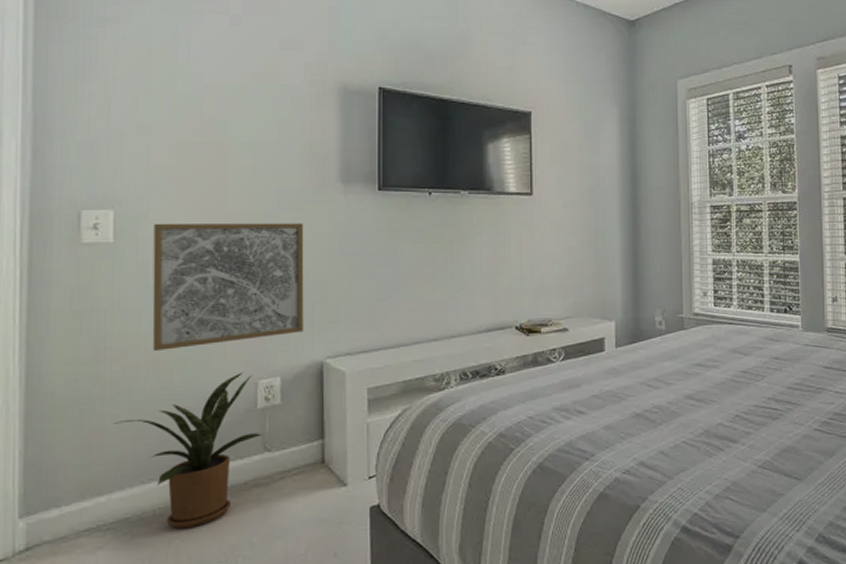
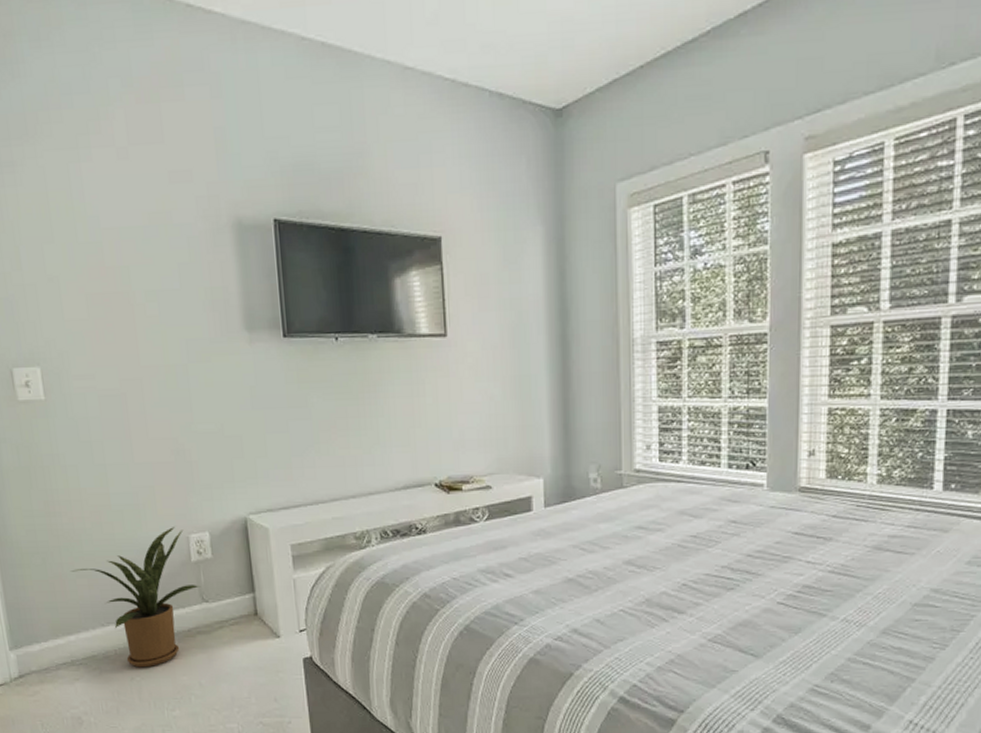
wall art: present [152,223,304,351] -> none [77,375,225,505]

